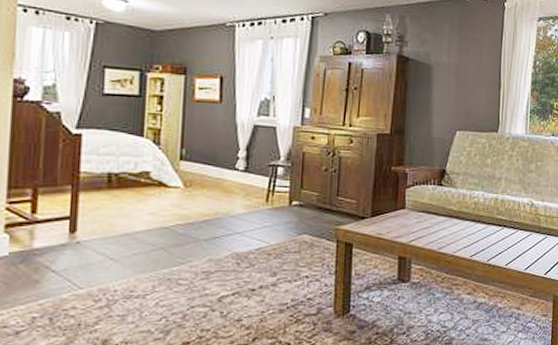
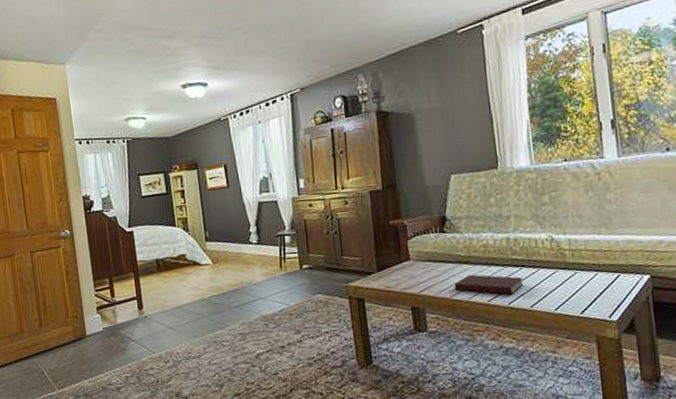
notebook: none [442,229,504,252] -> present [454,274,524,295]

